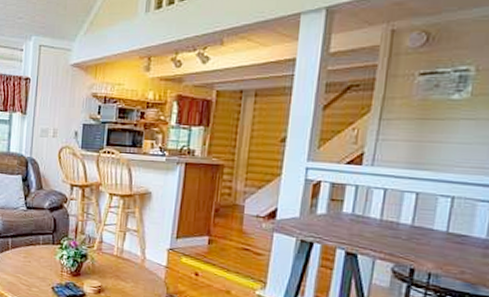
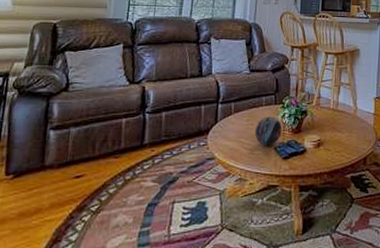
decorative orb: none [31,255,60,285] -> present [254,116,282,145]

